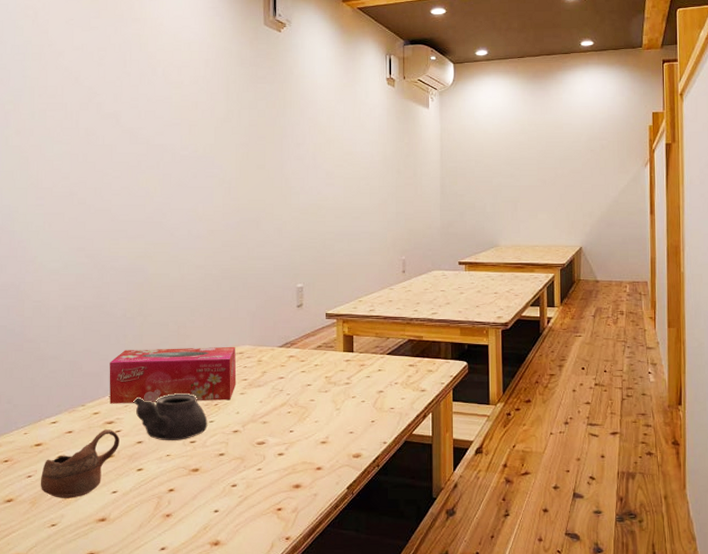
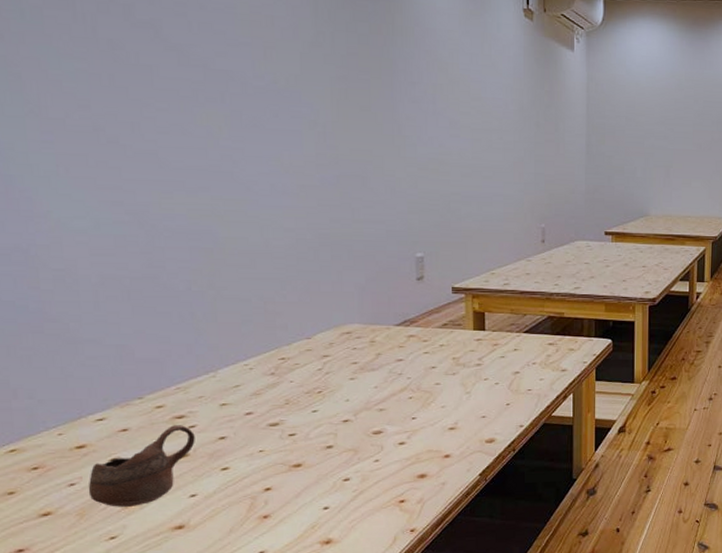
tissue box: present [109,346,237,404] -> none [172,325,345,395]
teapot: present [133,393,208,441] -> none [210,380,310,435]

